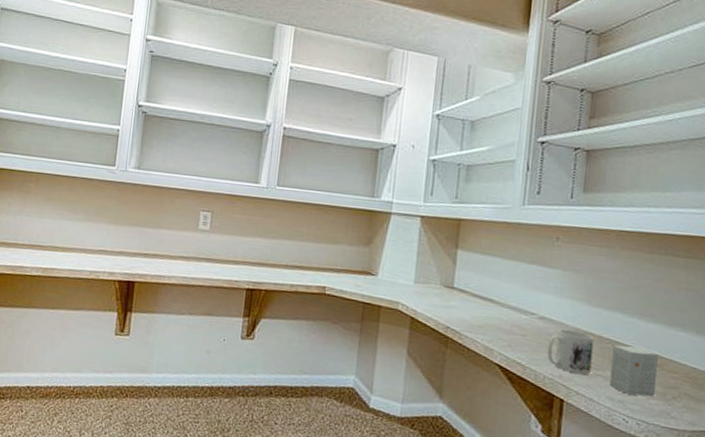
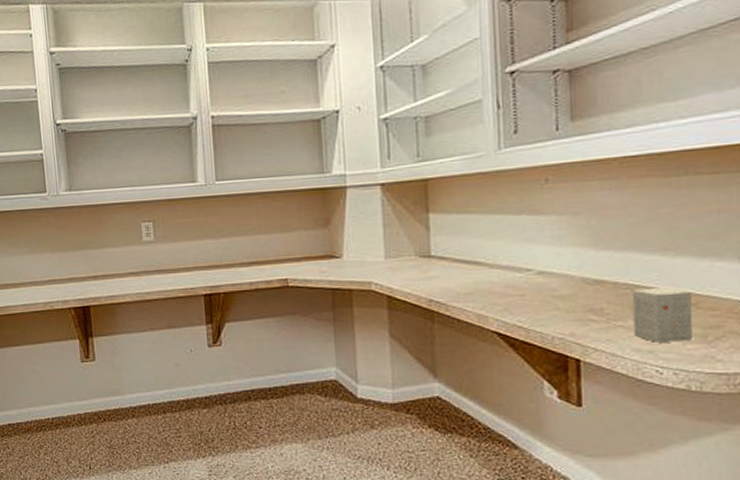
mug: present [547,328,594,375] -> none [552,280,609,329]

